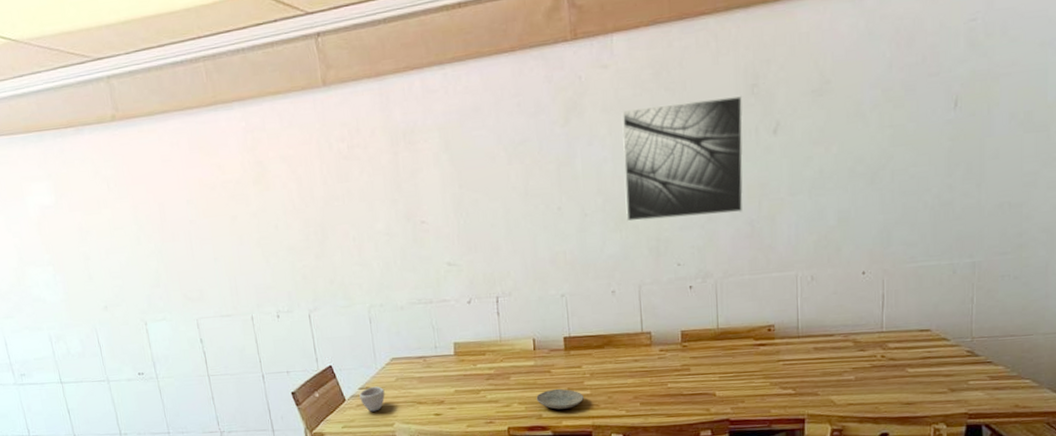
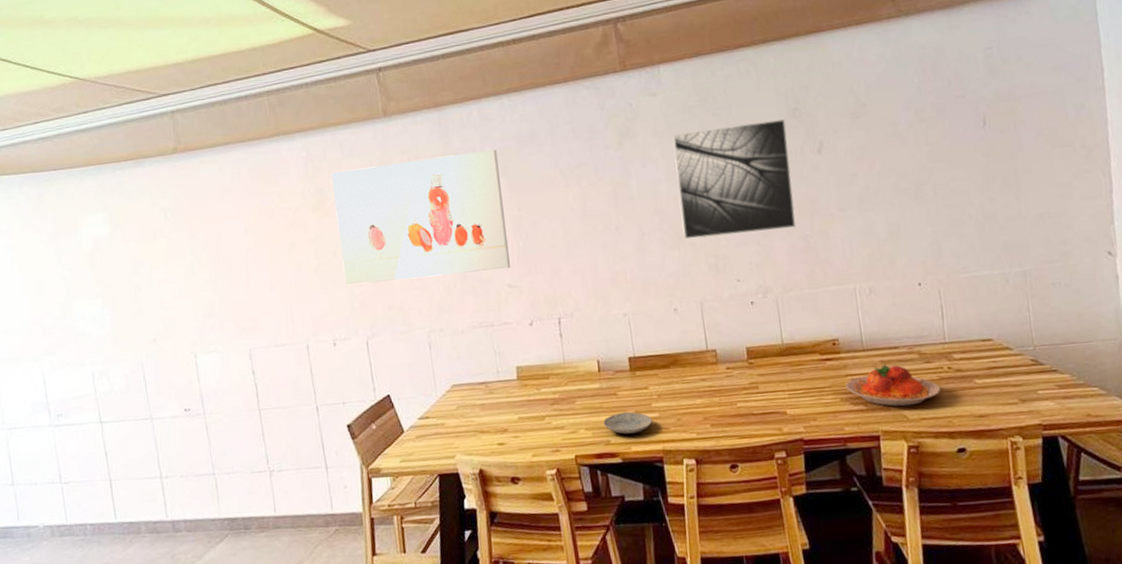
wall art: none [270,122,450,260] -> present [331,149,510,286]
cup: present [359,386,385,412] -> none [419,415,446,444]
plate: none [776,351,871,392] -> present [845,364,940,406]

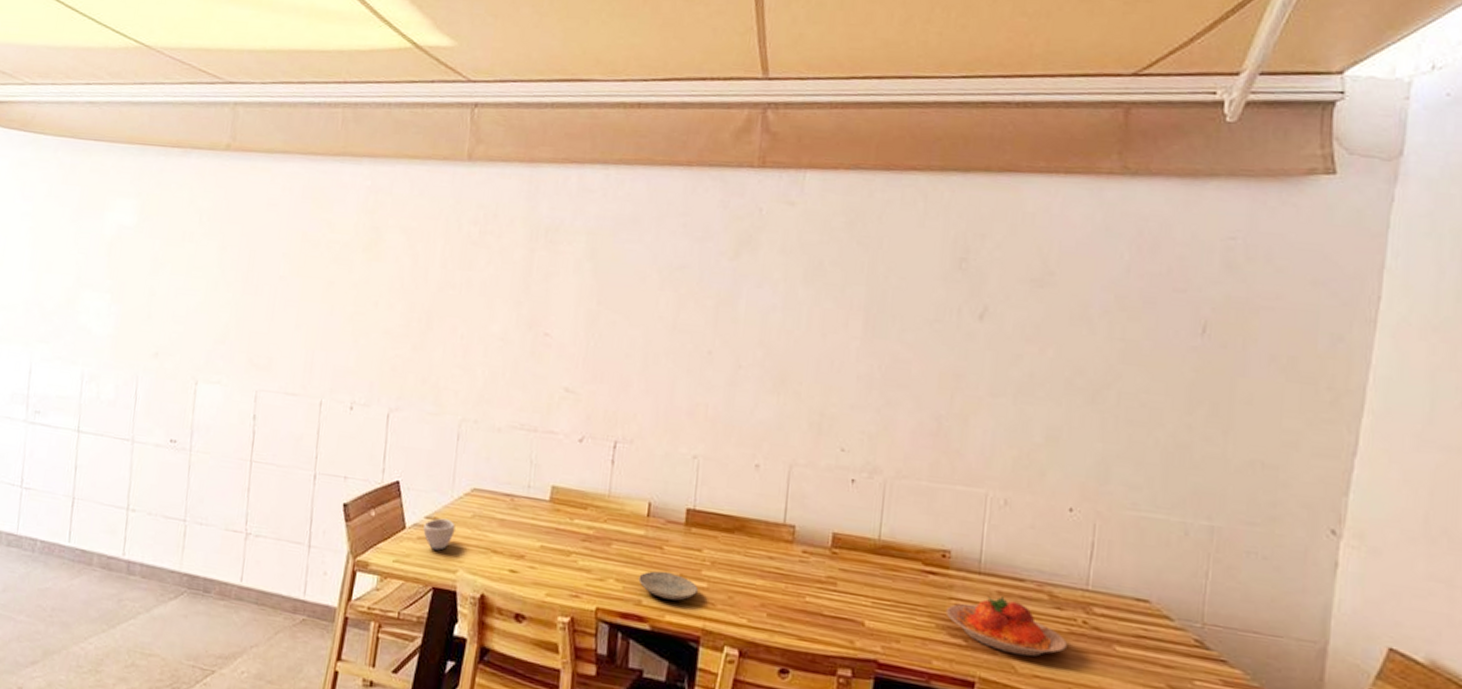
wall art: present [331,149,510,286] -> none [379,211,588,370]
cup: none [419,415,446,444] -> present [423,518,456,551]
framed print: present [673,119,797,240] -> none [788,257,946,403]

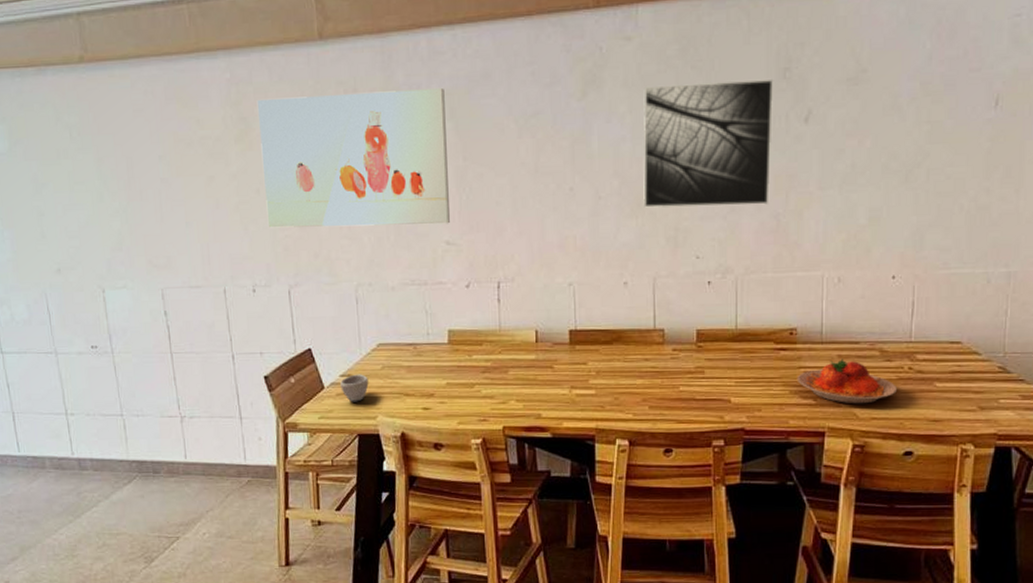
wall art: none [379,211,588,370] -> present [257,87,450,228]
plate: present [638,571,698,601] -> none [536,387,588,409]
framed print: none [788,257,946,403] -> present [643,80,773,208]

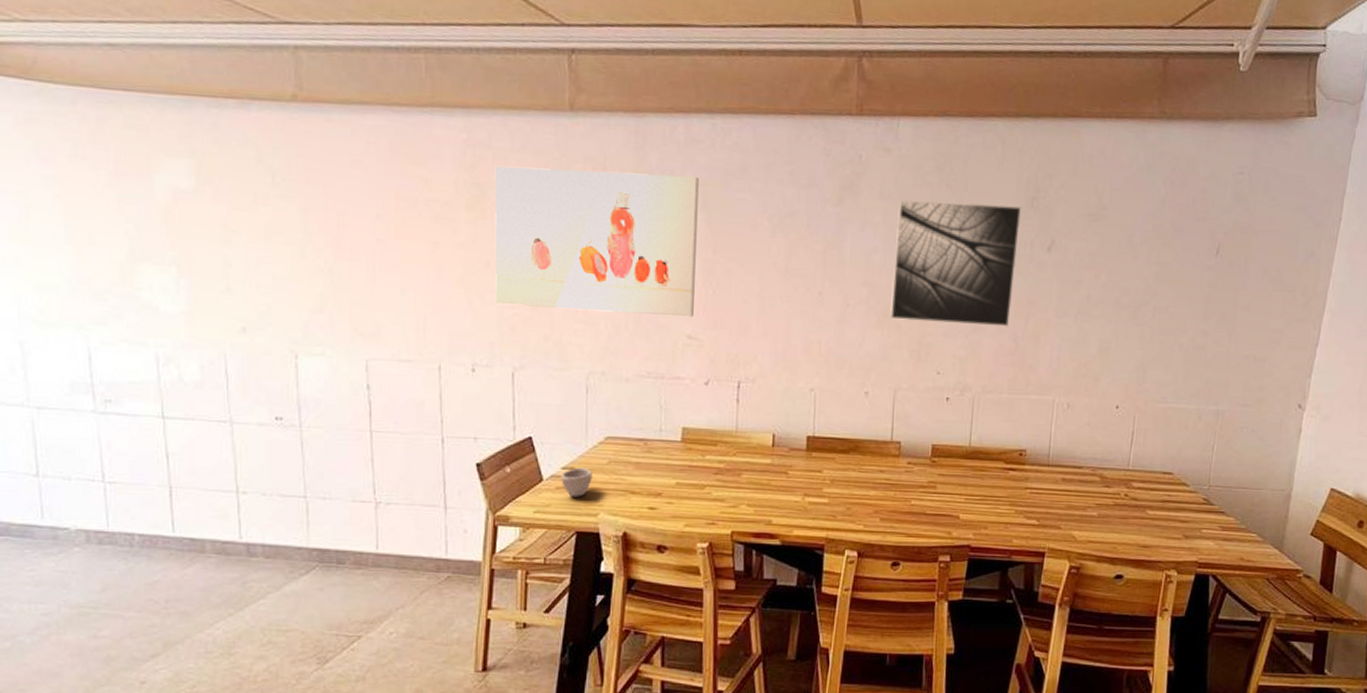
plate: present [796,359,897,404] -> none [1022,482,1113,527]

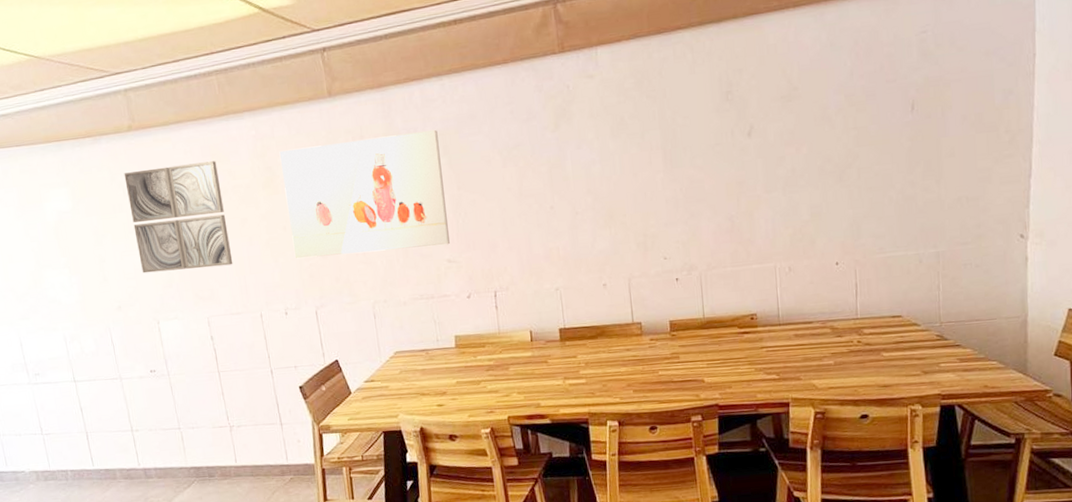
wall art: none [277,155,412,298] -> present [124,161,233,274]
cup: present [561,467,593,497] -> none [365,379,390,404]
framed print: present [890,200,1021,327] -> none [607,102,723,219]

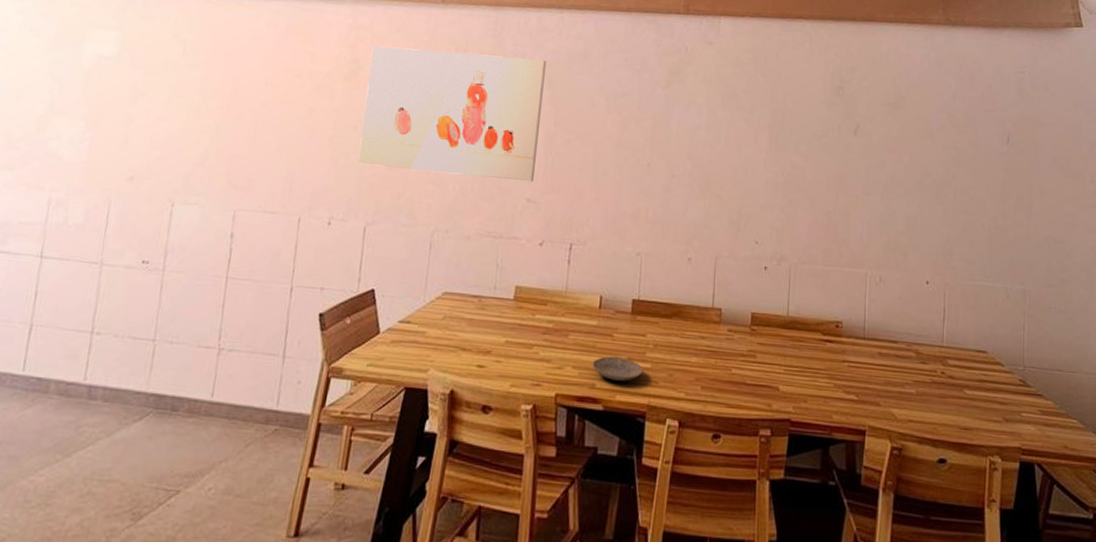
wall art: present [124,161,233,274] -> none [174,31,300,156]
plate: none [534,378,580,398] -> present [592,356,643,381]

